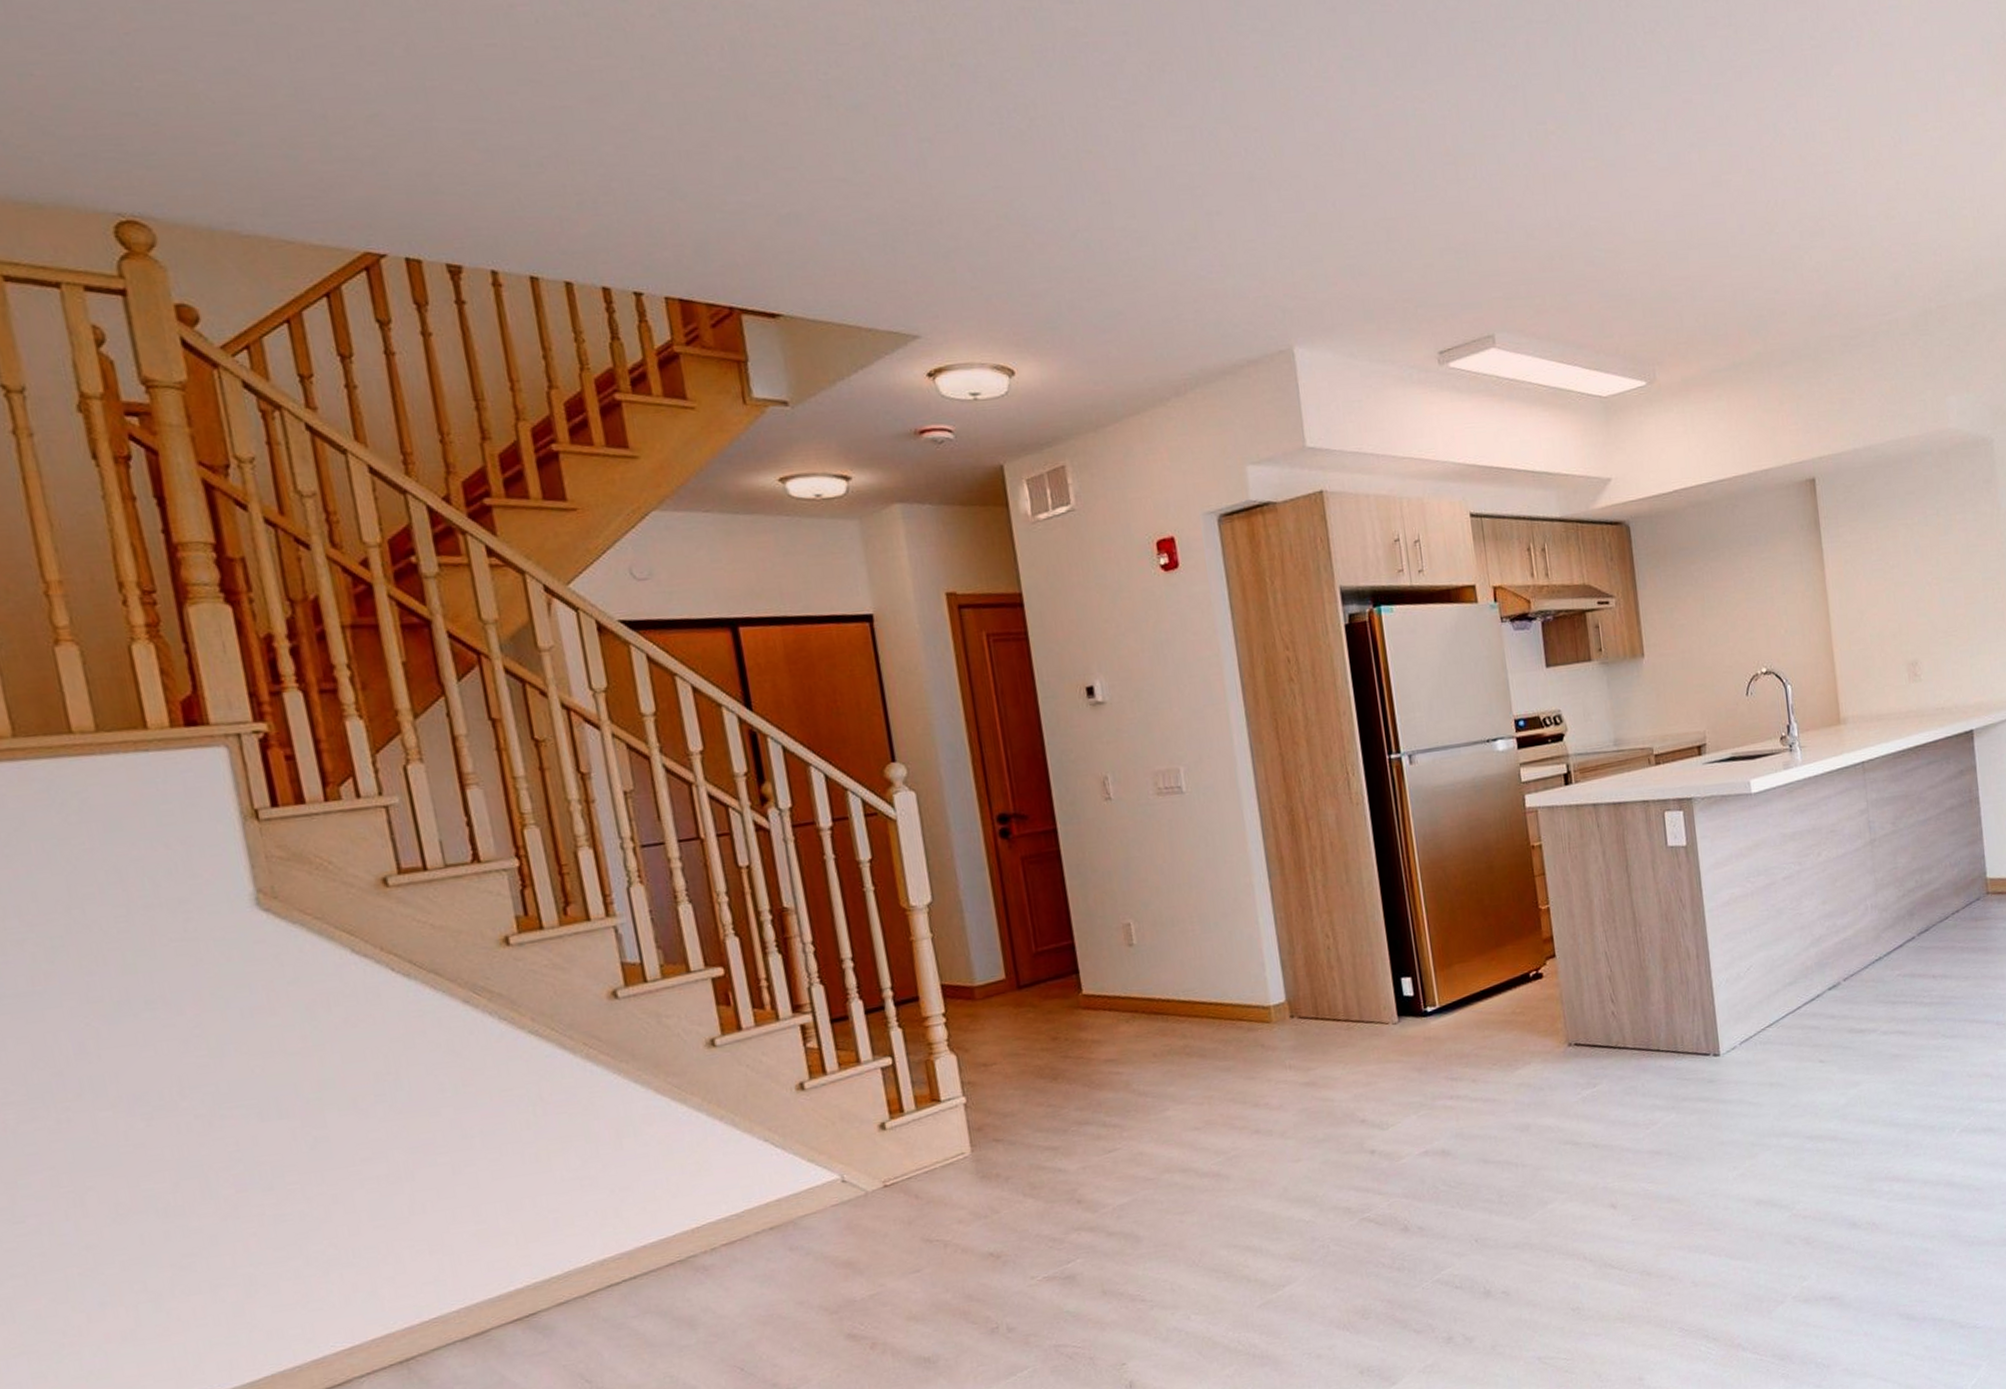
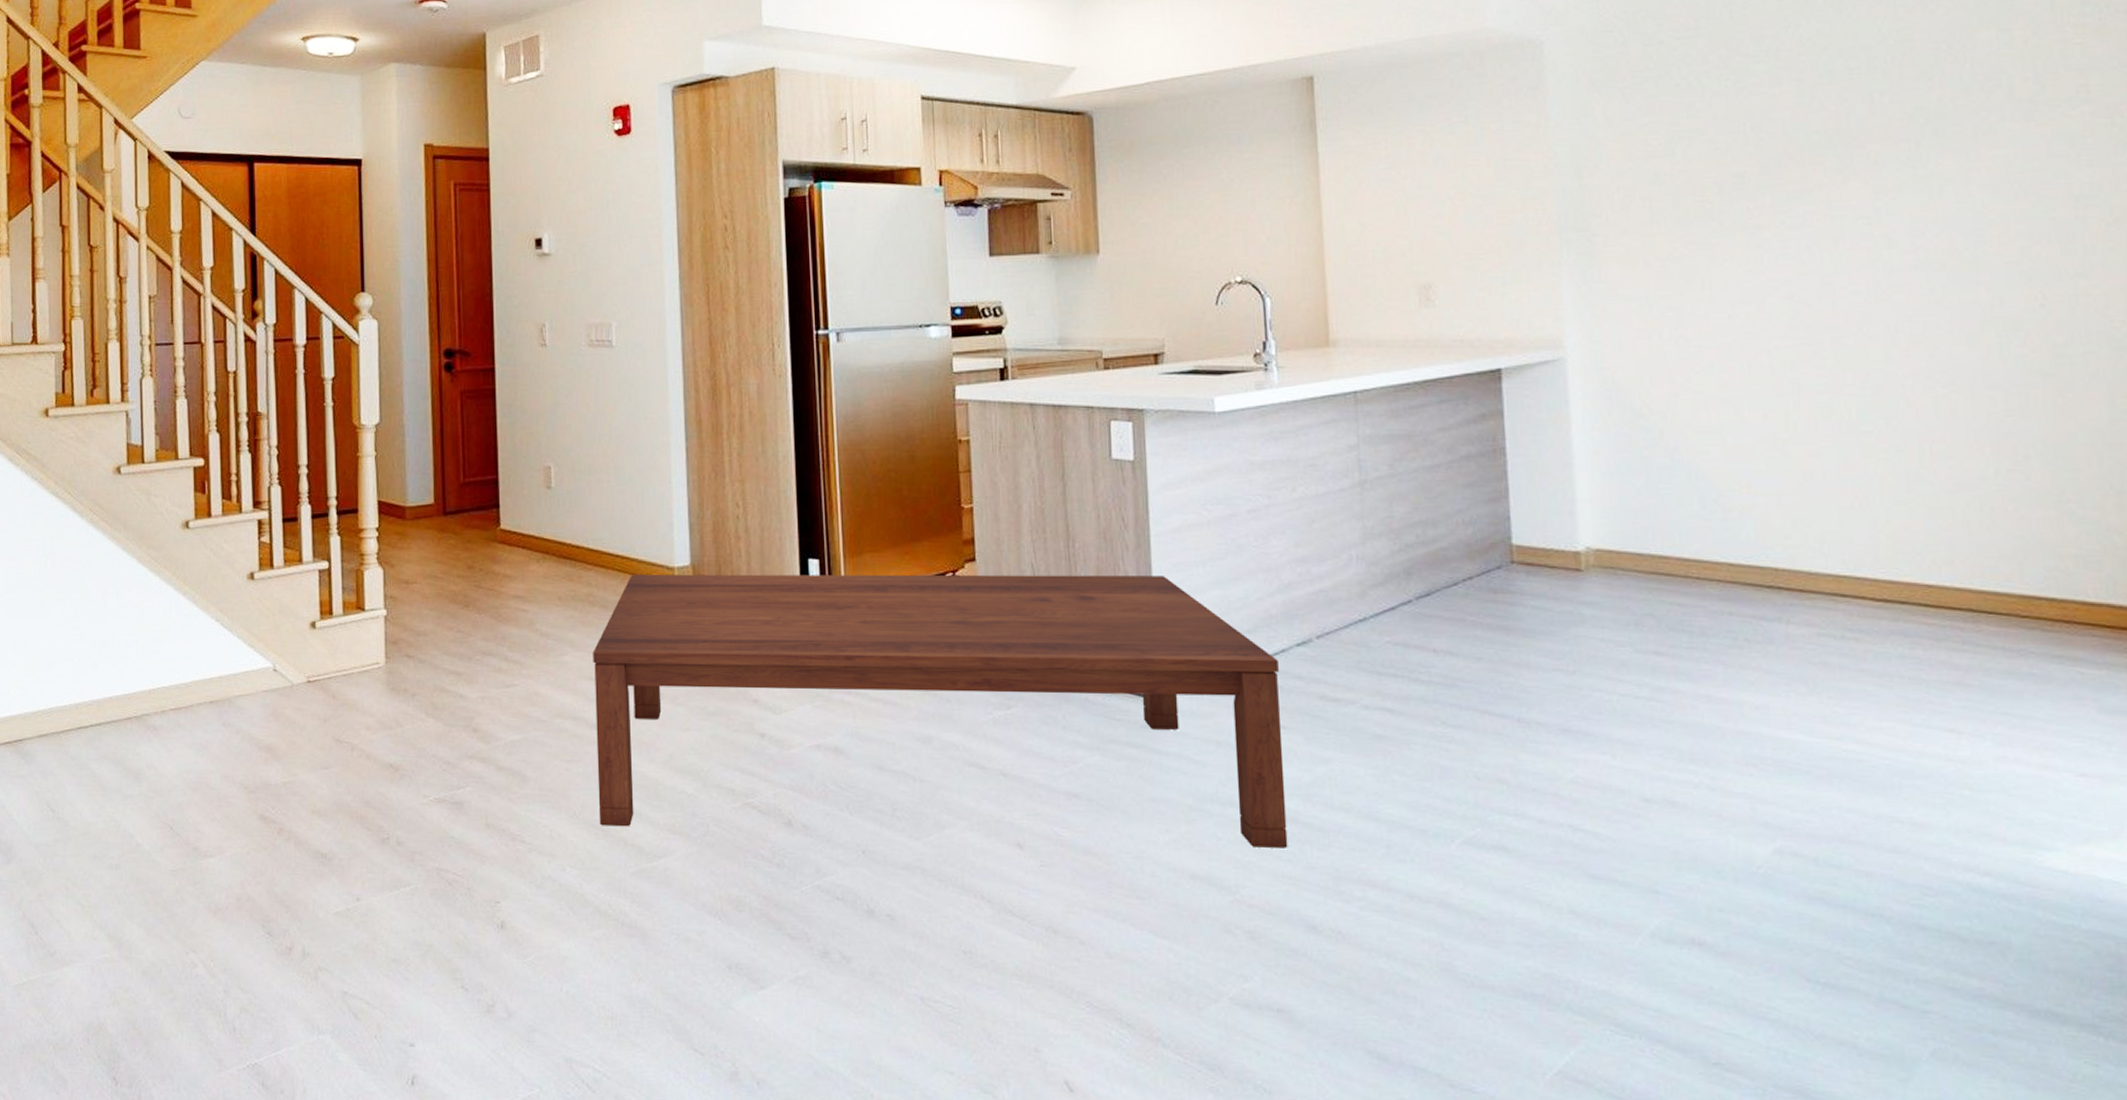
coffee table: none [1195,946,1831,1269] -> present [593,574,1288,848]

